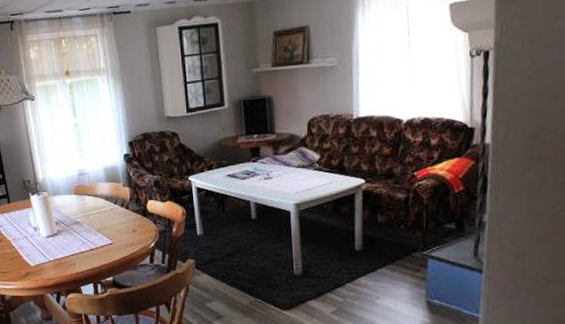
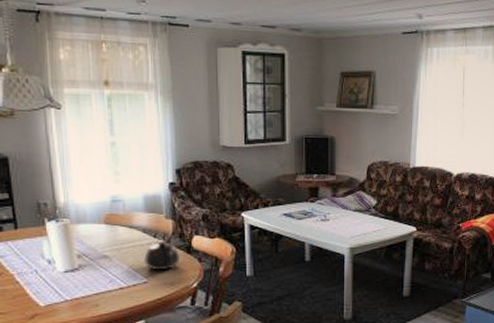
teapot: none [107,205,139,234] -> present [143,239,181,271]

